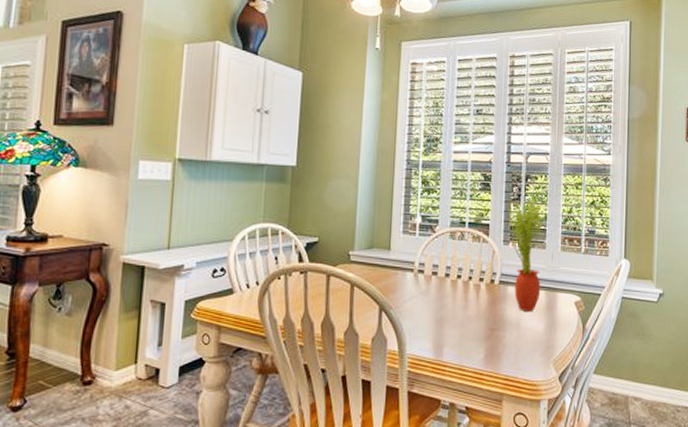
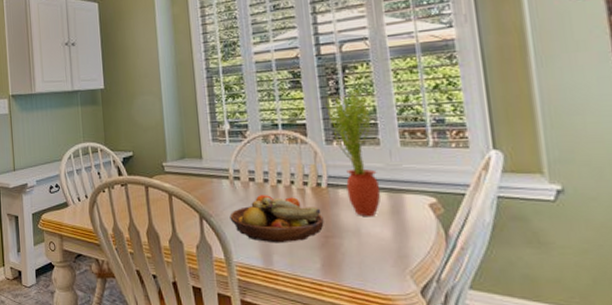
fruit bowl: none [409,289,492,336] -> present [229,195,324,243]

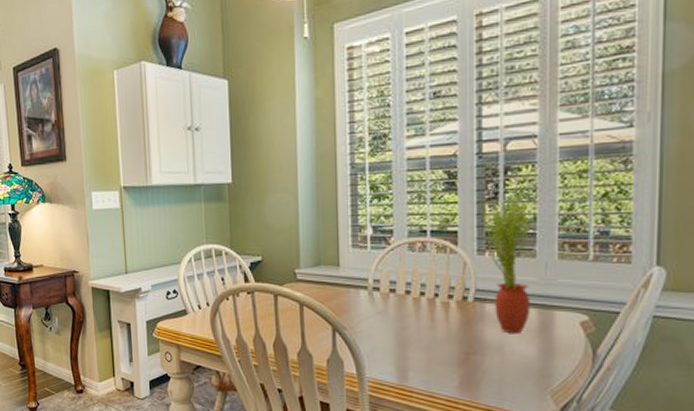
fruit bowl: present [229,195,324,243] -> none [365,308,466,359]

